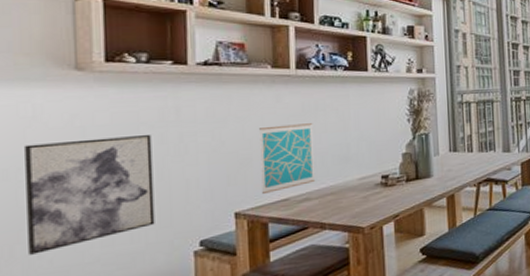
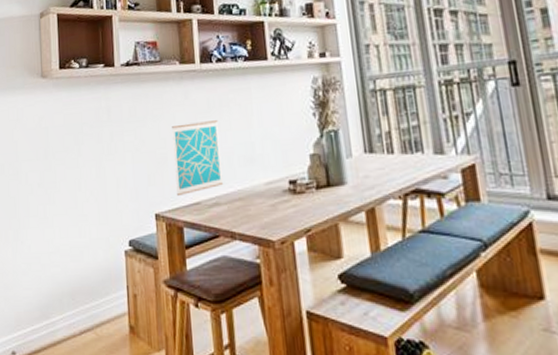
wall art: present [25,135,155,255] -> none [13,134,96,240]

